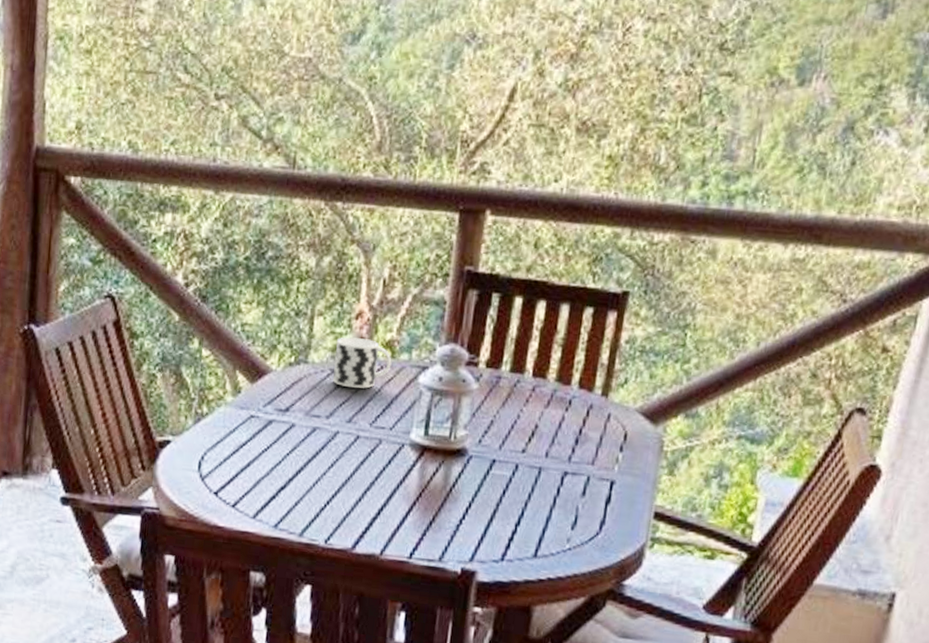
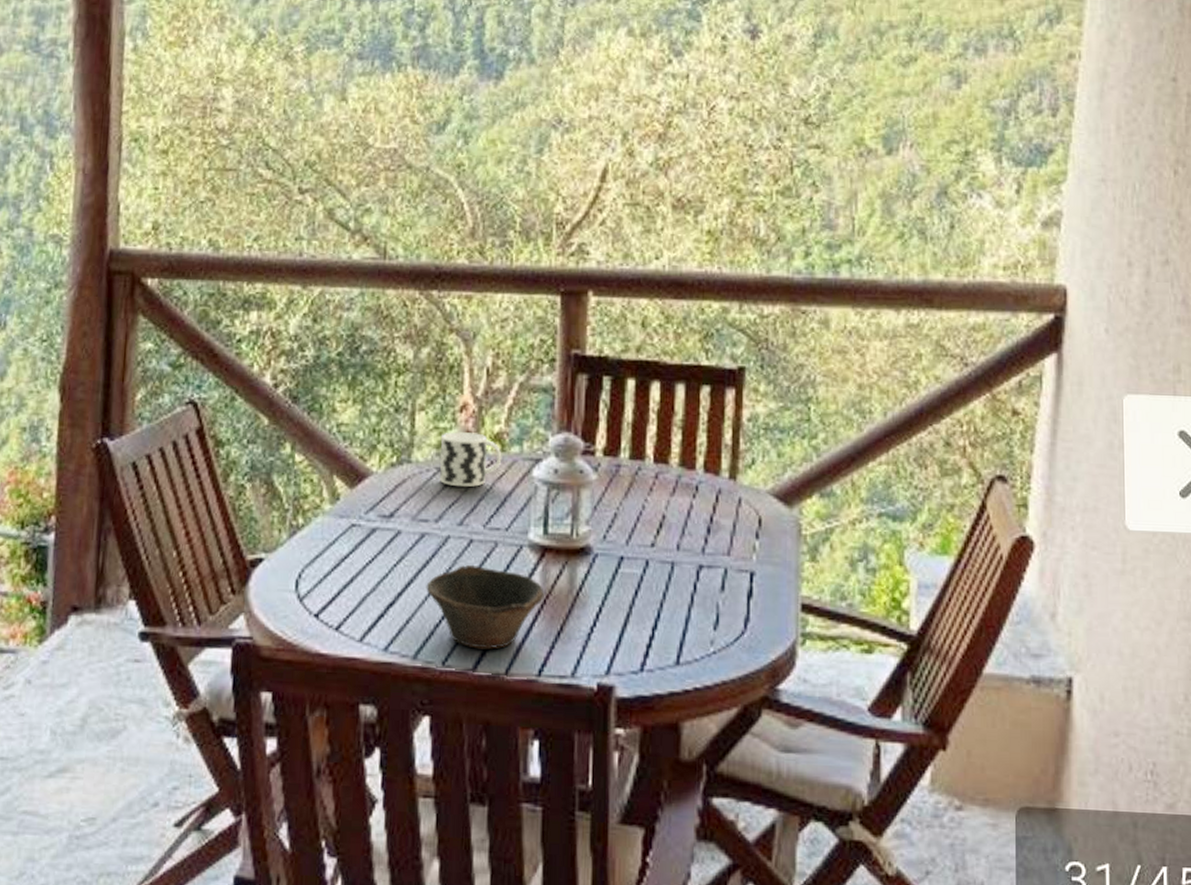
bowl: none [314,457,421,533] -> present [426,564,545,649]

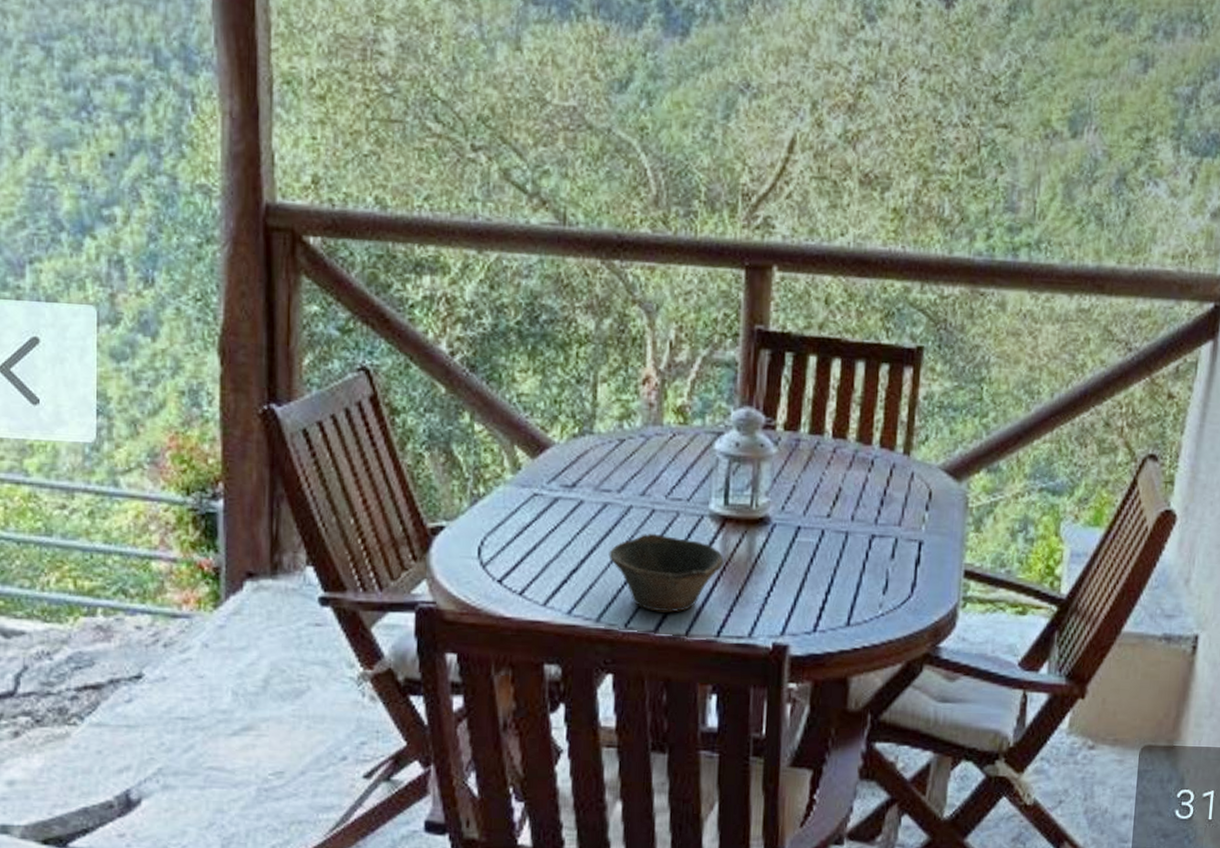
cup: present [439,432,502,488] -> none [621,404,685,459]

